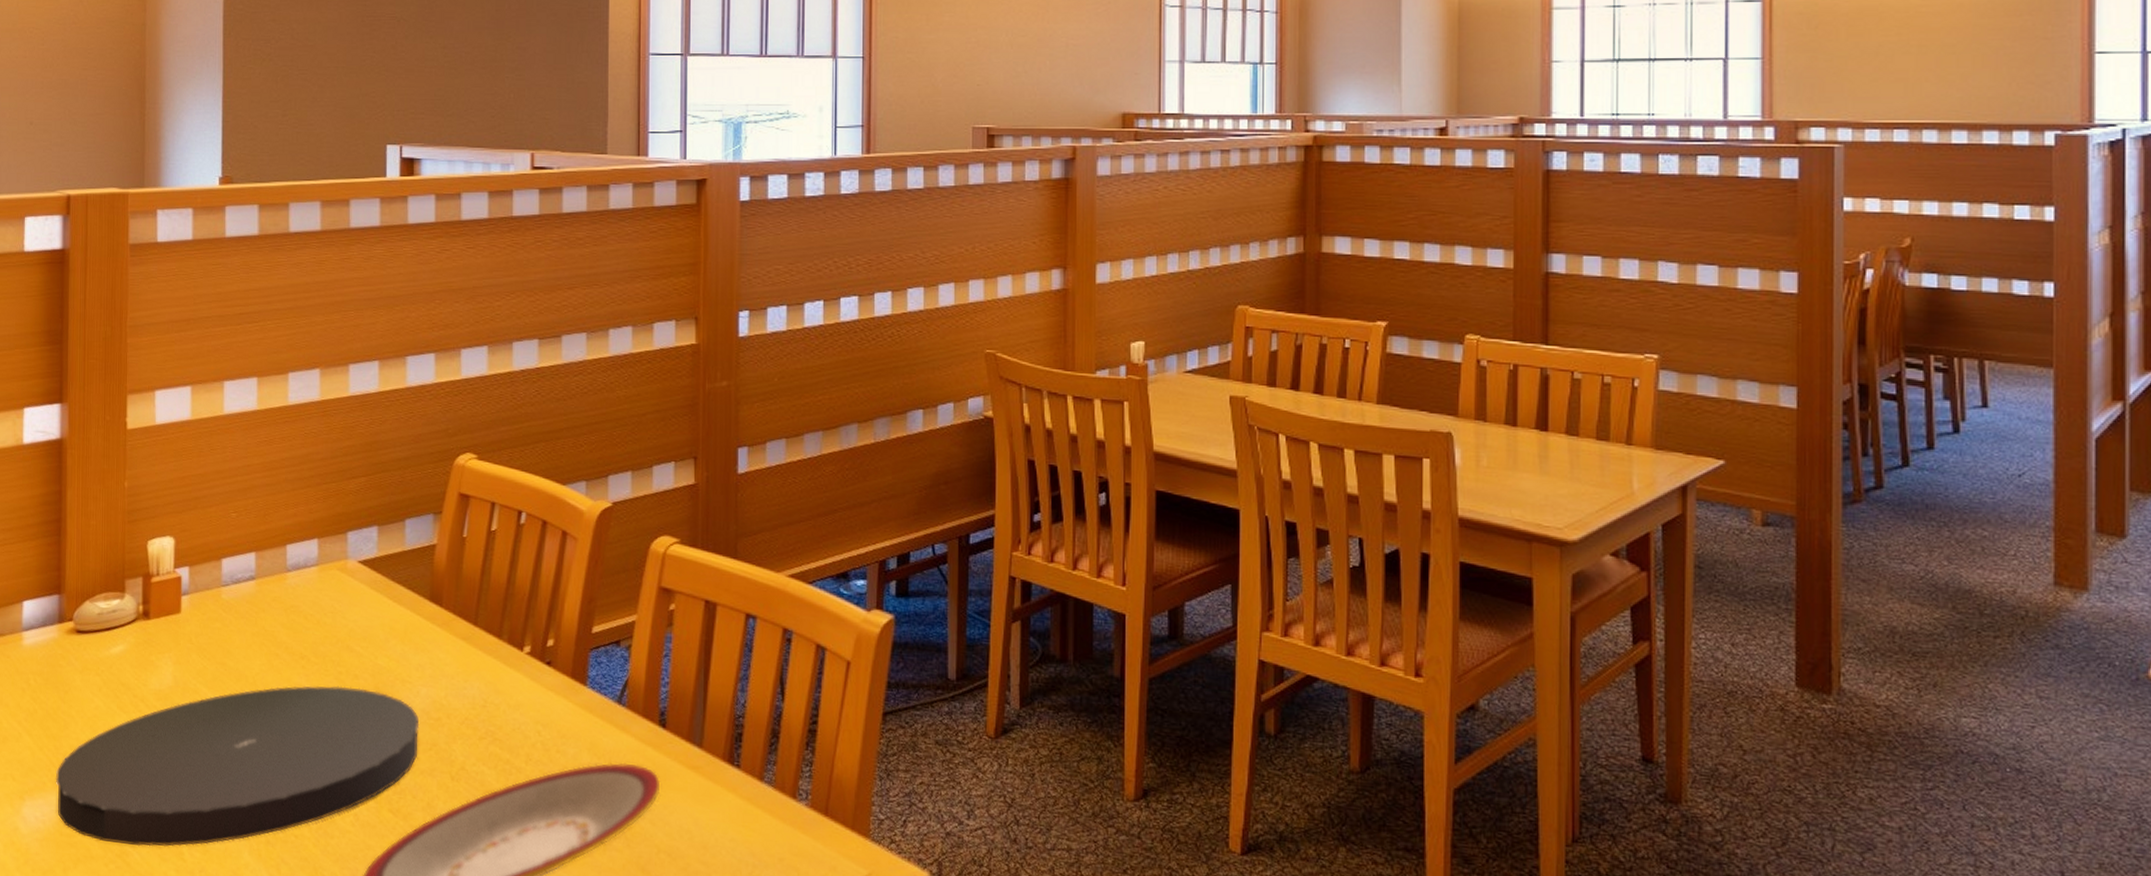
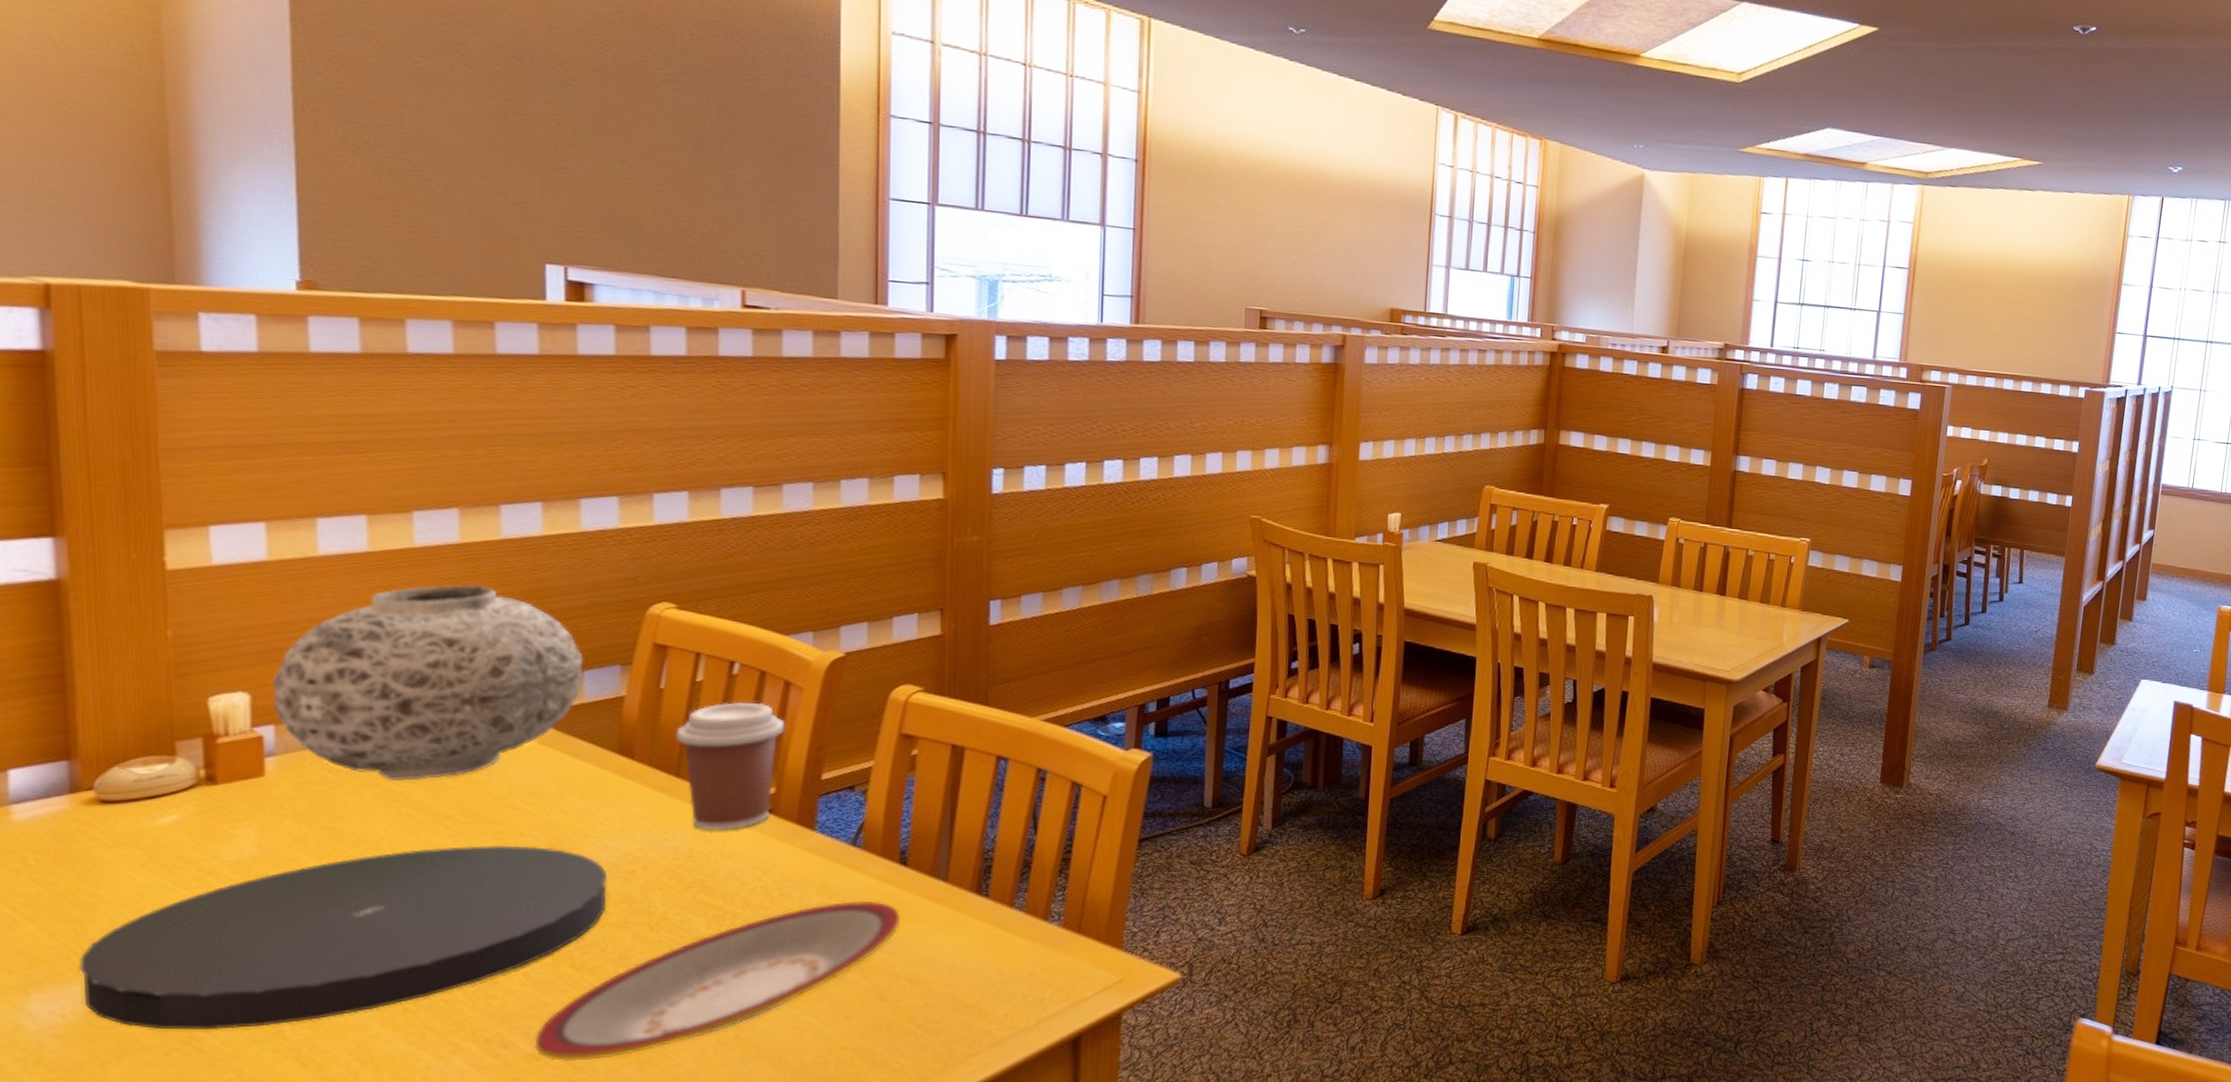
vase: none [189,438,406,622] -> present [272,584,584,781]
coffee cup: none [474,551,562,682] -> present [675,701,785,831]

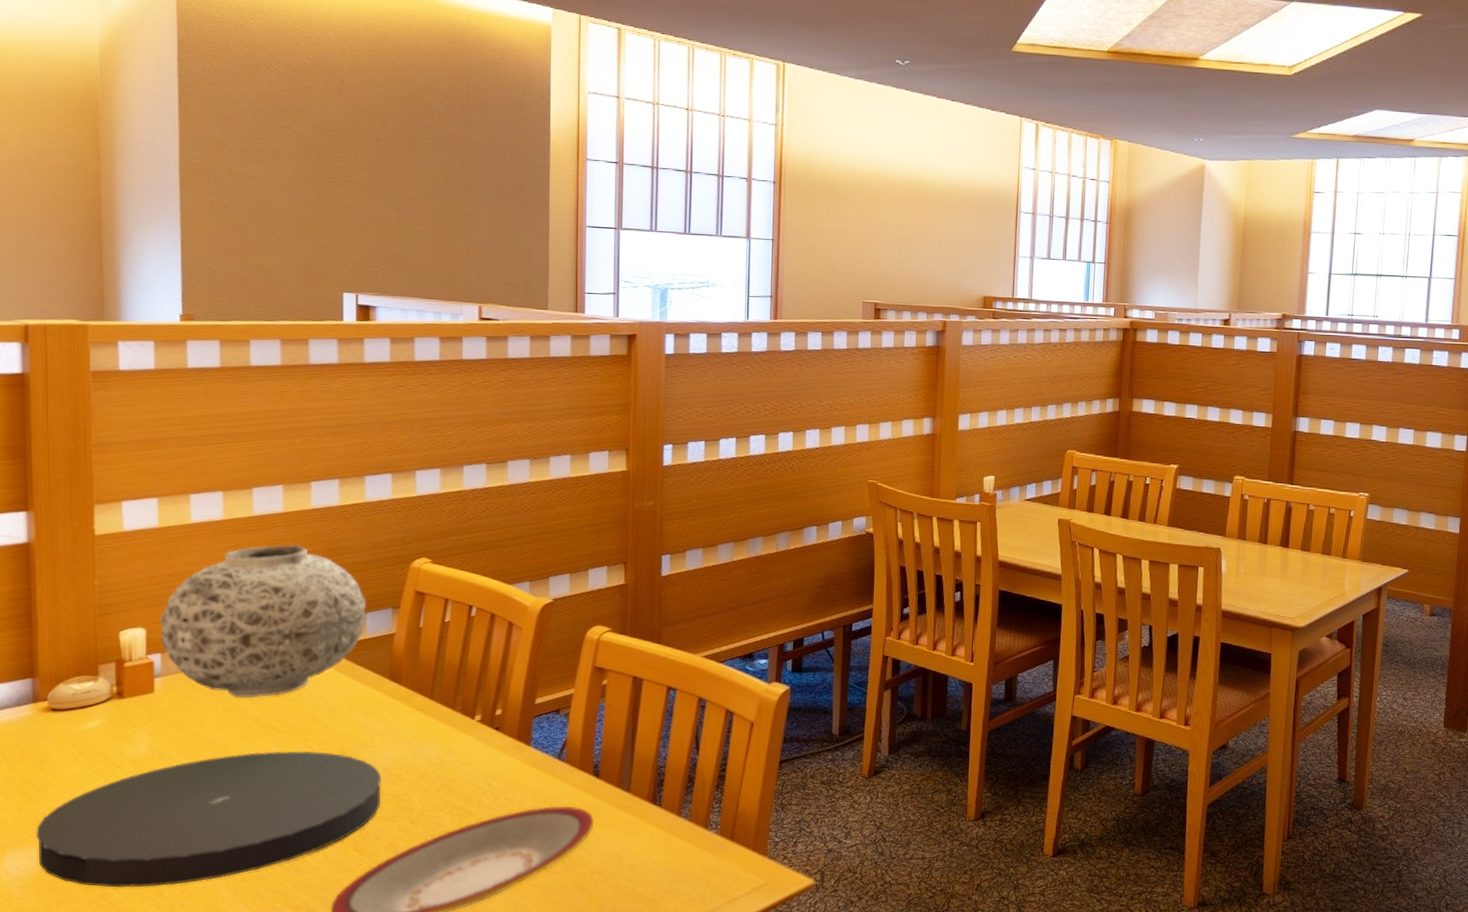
coffee cup: present [675,701,785,831] -> none [429,638,509,744]

